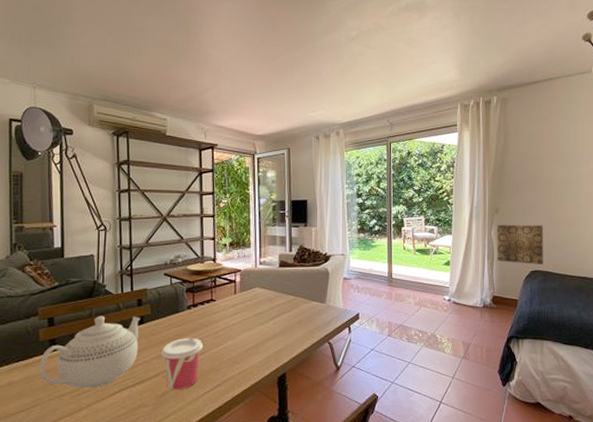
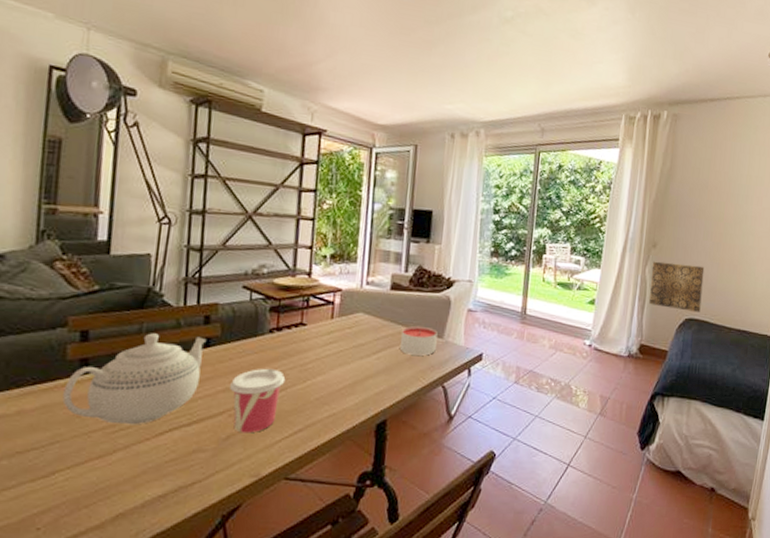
candle: none [291,294,320,318] -> present [400,325,438,356]

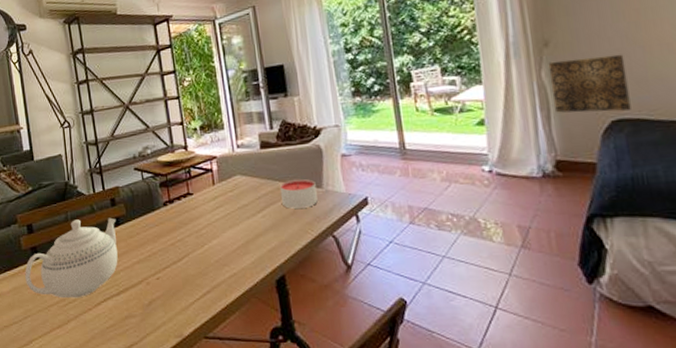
cup: present [230,368,286,433] -> none [142,237,186,298]

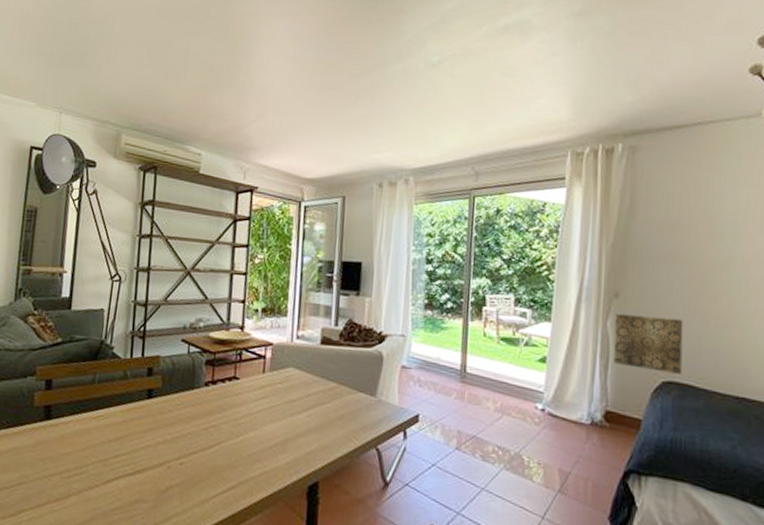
teapot: present [25,217,118,299] -> none [29,383,150,472]
candle: present [279,178,318,209] -> none [331,382,370,415]

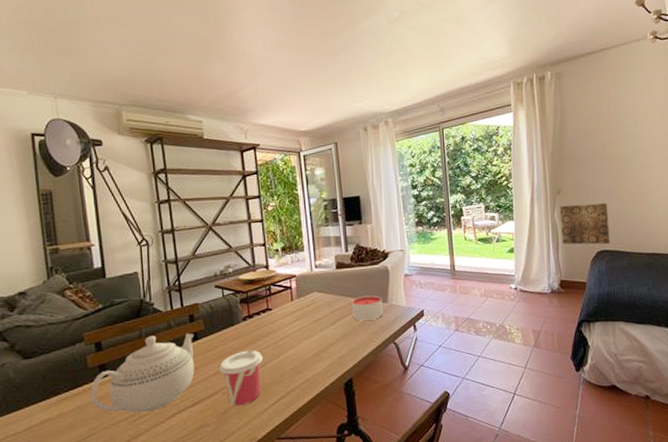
teapot: none [29,383,150,472] -> present [90,333,194,413]
cup: none [169,421,220,487] -> present [220,350,263,406]
candle: none [331,382,370,415] -> present [351,294,383,321]

